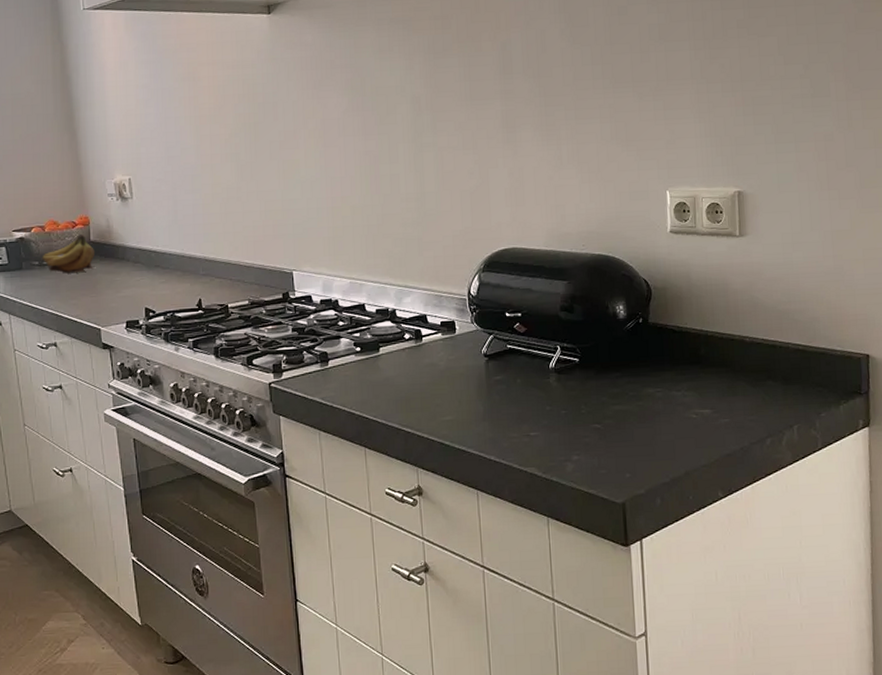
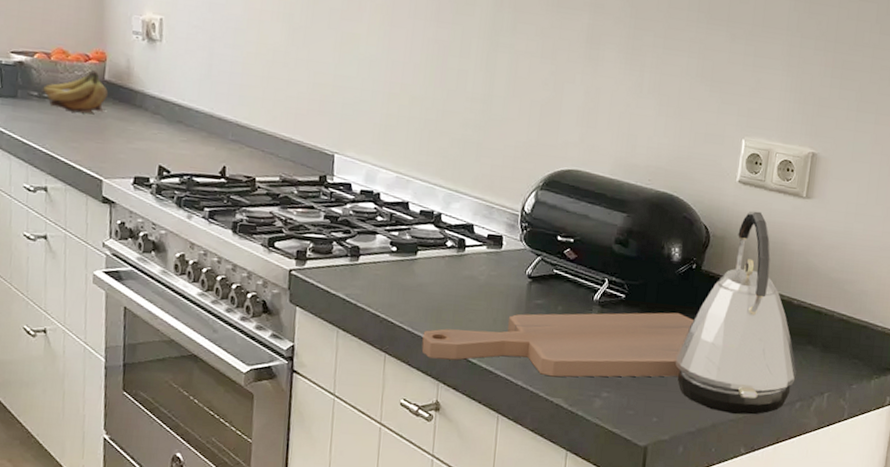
cutting board: none [396,368,650,448] -> present [421,312,695,377]
kettle: none [637,257,763,460] -> present [675,210,797,415]

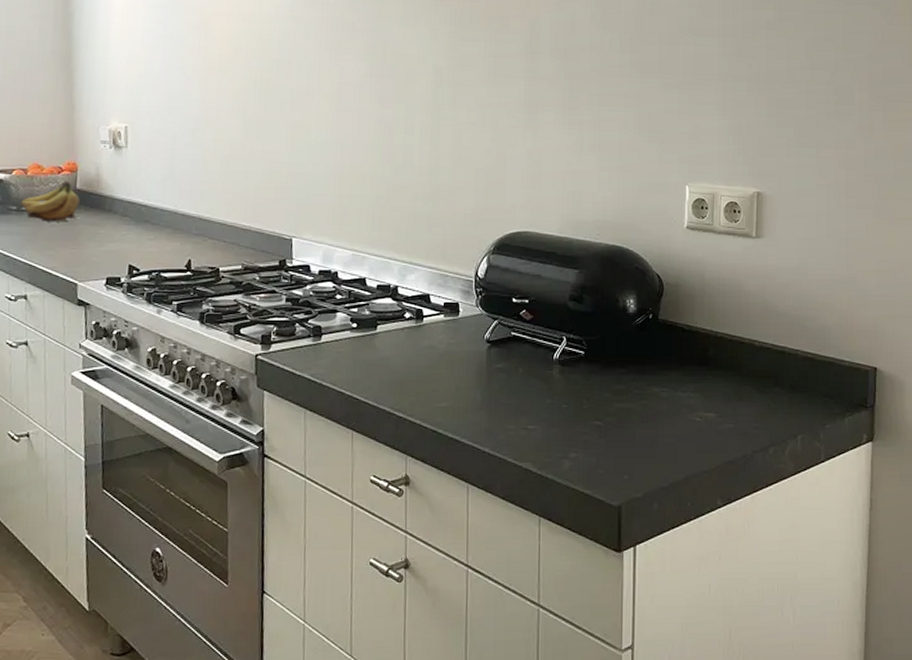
cutting board: present [421,312,695,377] -> none [387,365,656,441]
kettle: present [675,210,797,415] -> none [641,255,767,466]

